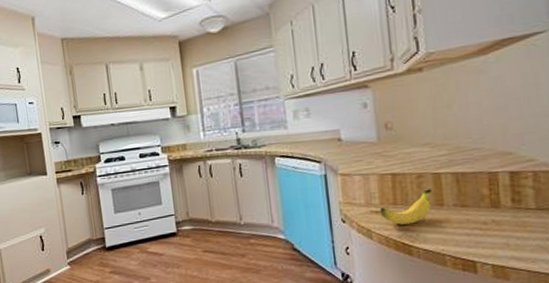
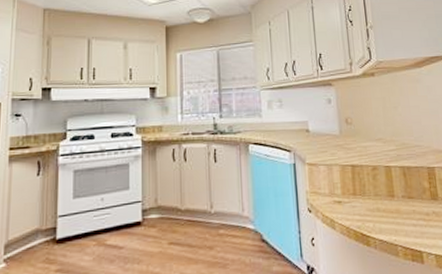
banana: present [380,189,433,225] -> none [342,181,385,215]

